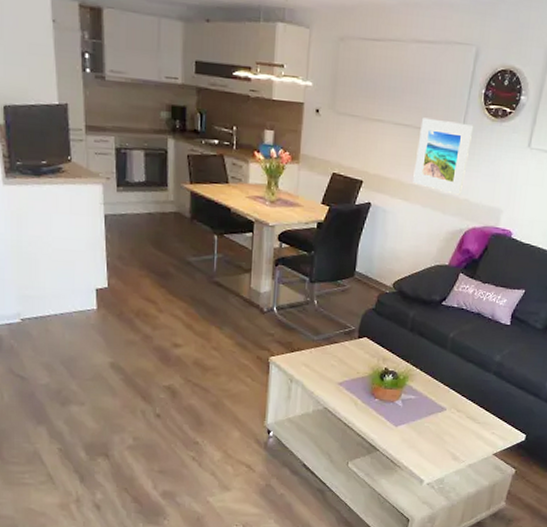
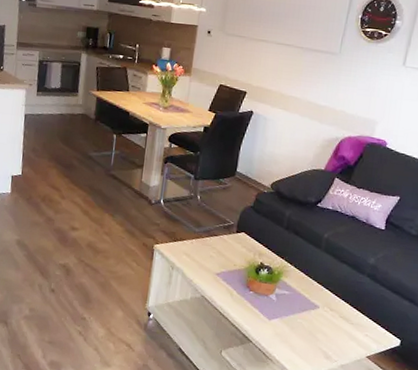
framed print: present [413,117,474,195] -> none [292,38,351,107]

